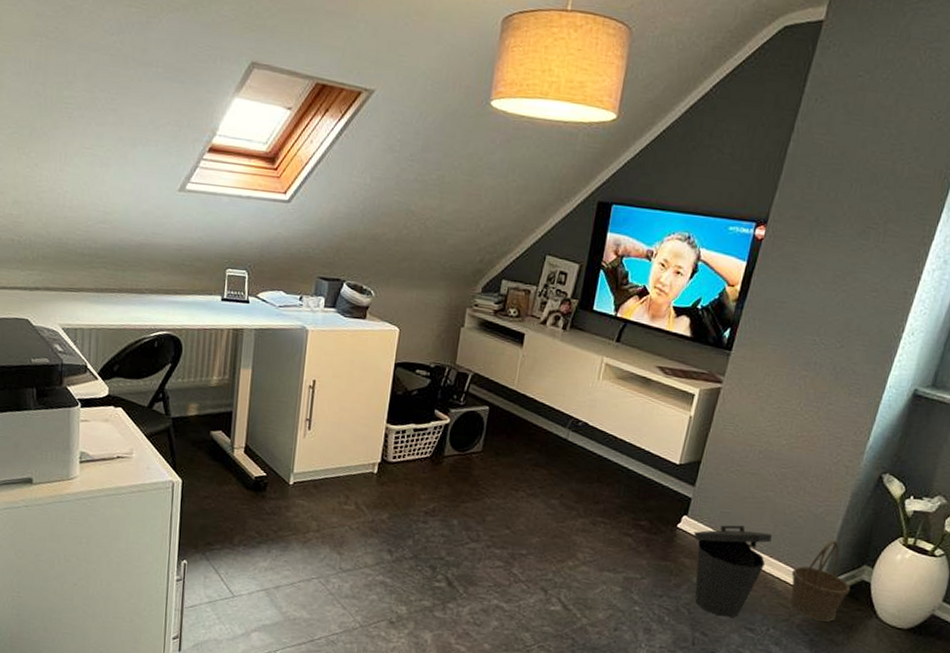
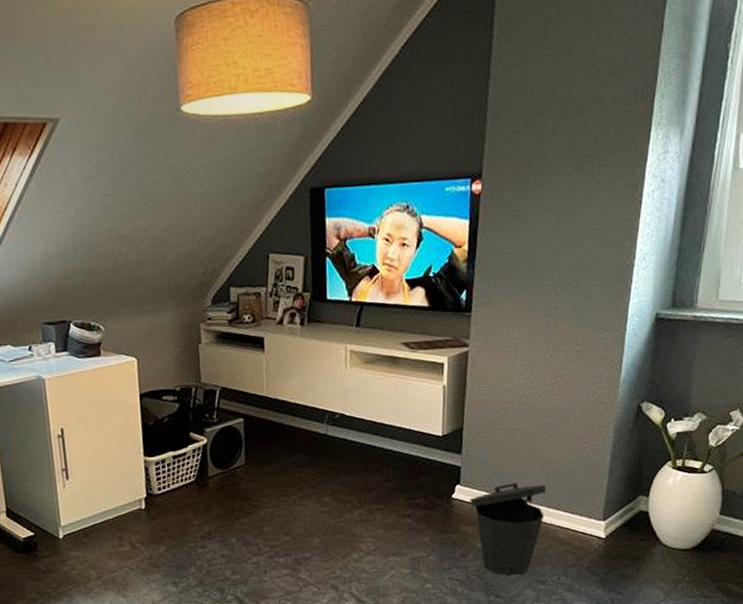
basket: present [788,540,851,622] -> none [572,477,631,559]

